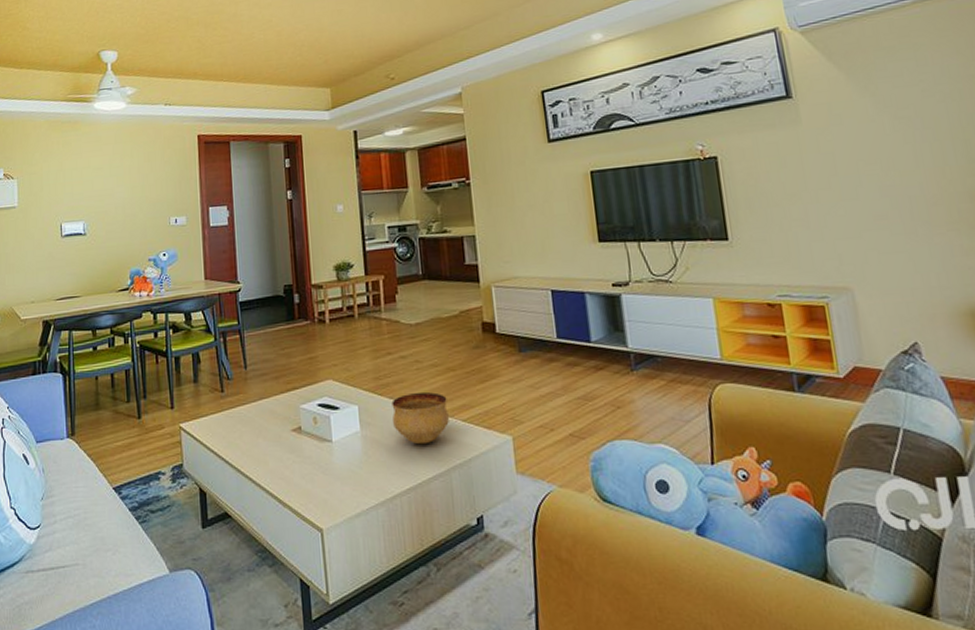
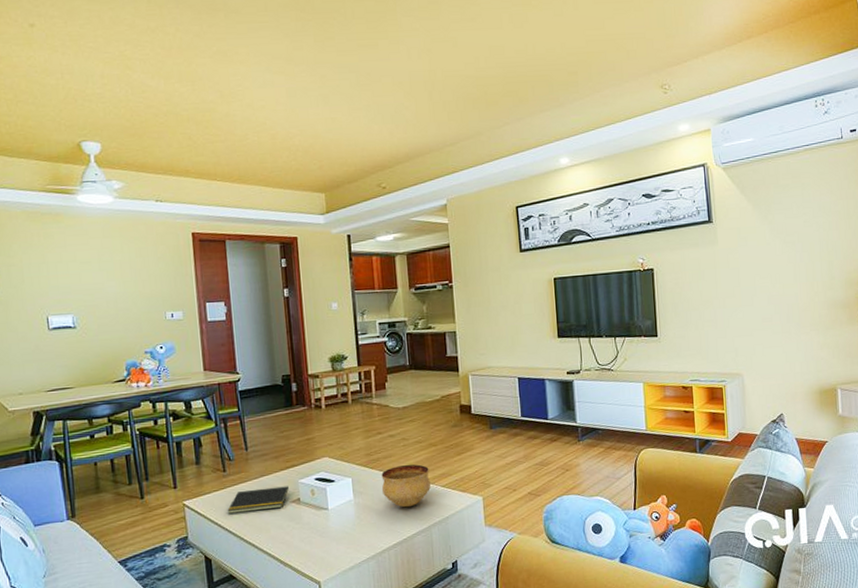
notepad: none [224,411,289,441] -> present [227,486,289,514]

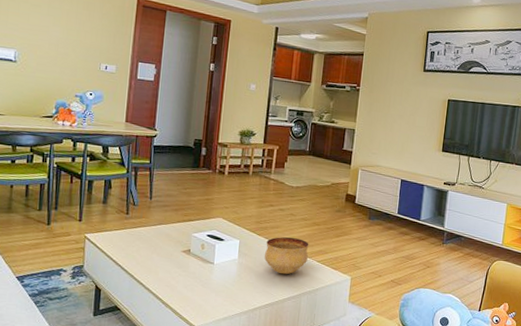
notepad: present [227,486,289,514] -> none [123,234,182,255]

